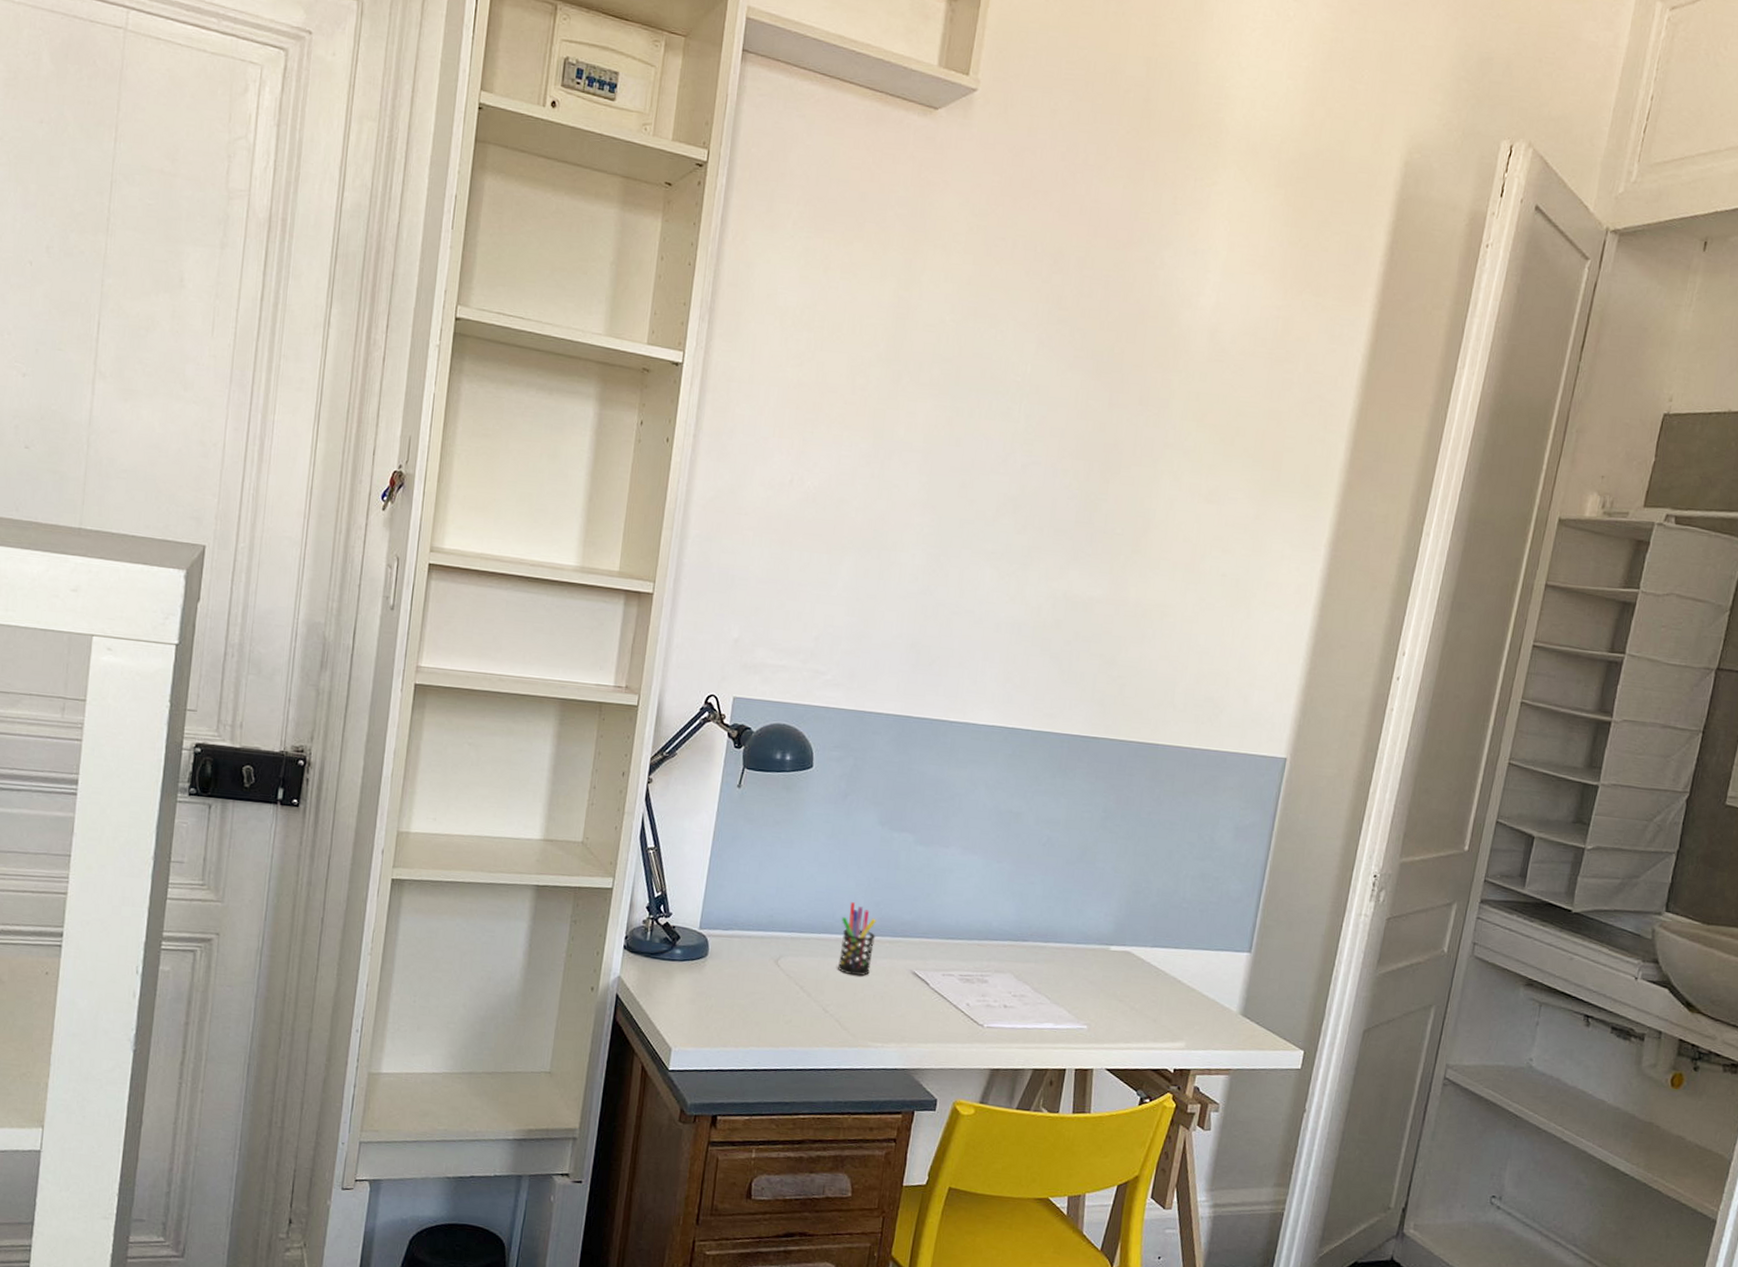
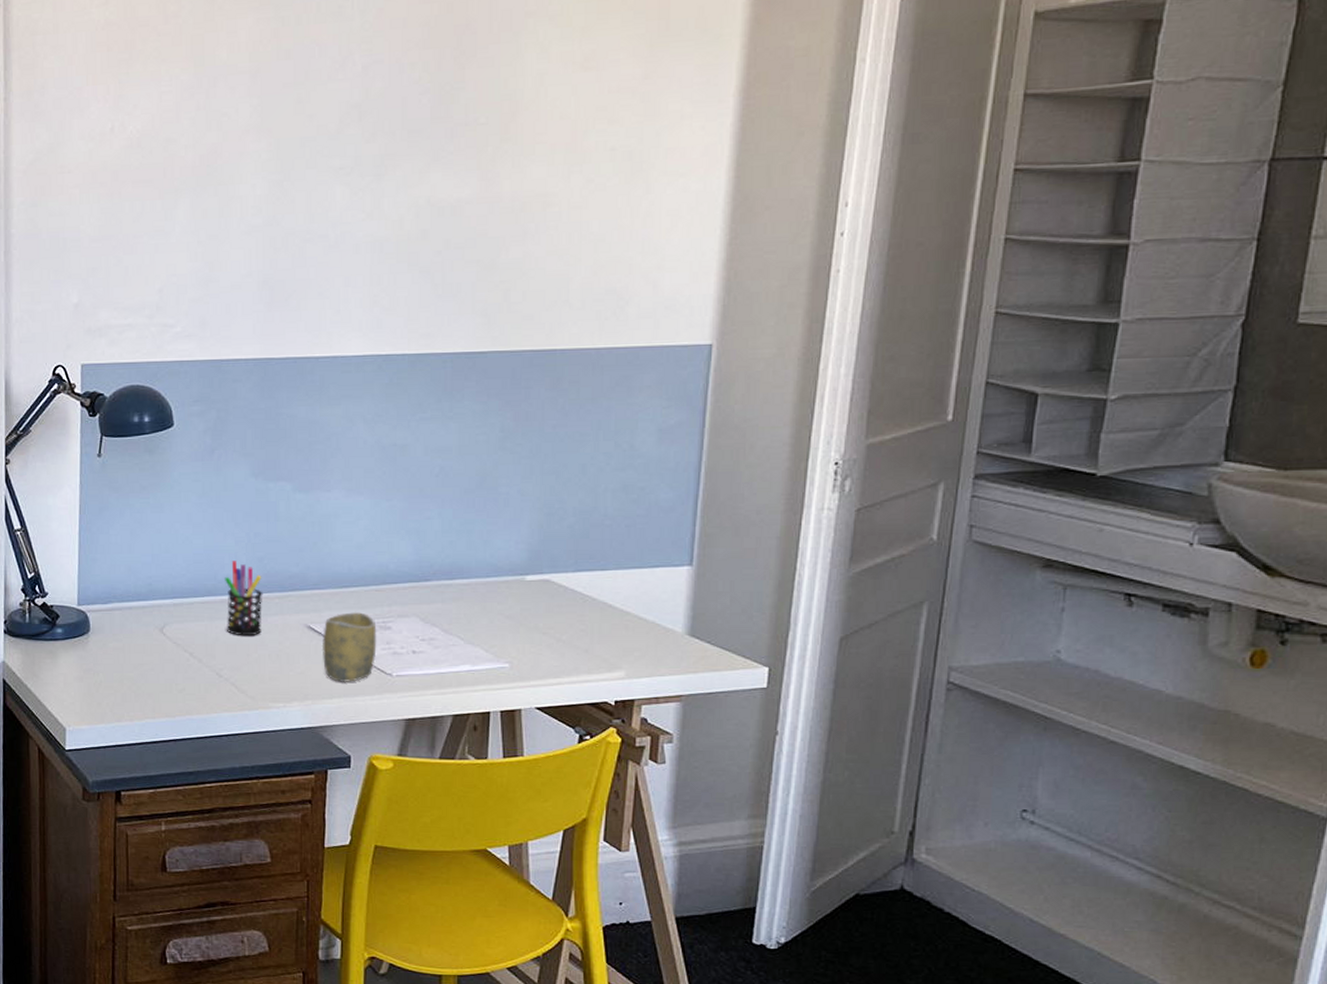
cup: none [922,963,975,1029] -> present [321,612,377,682]

